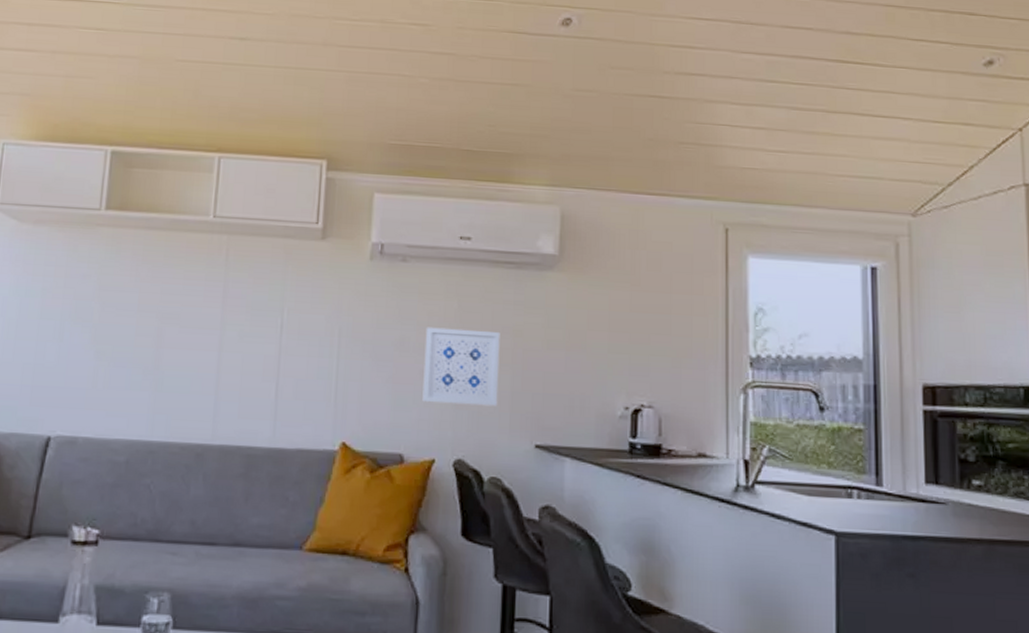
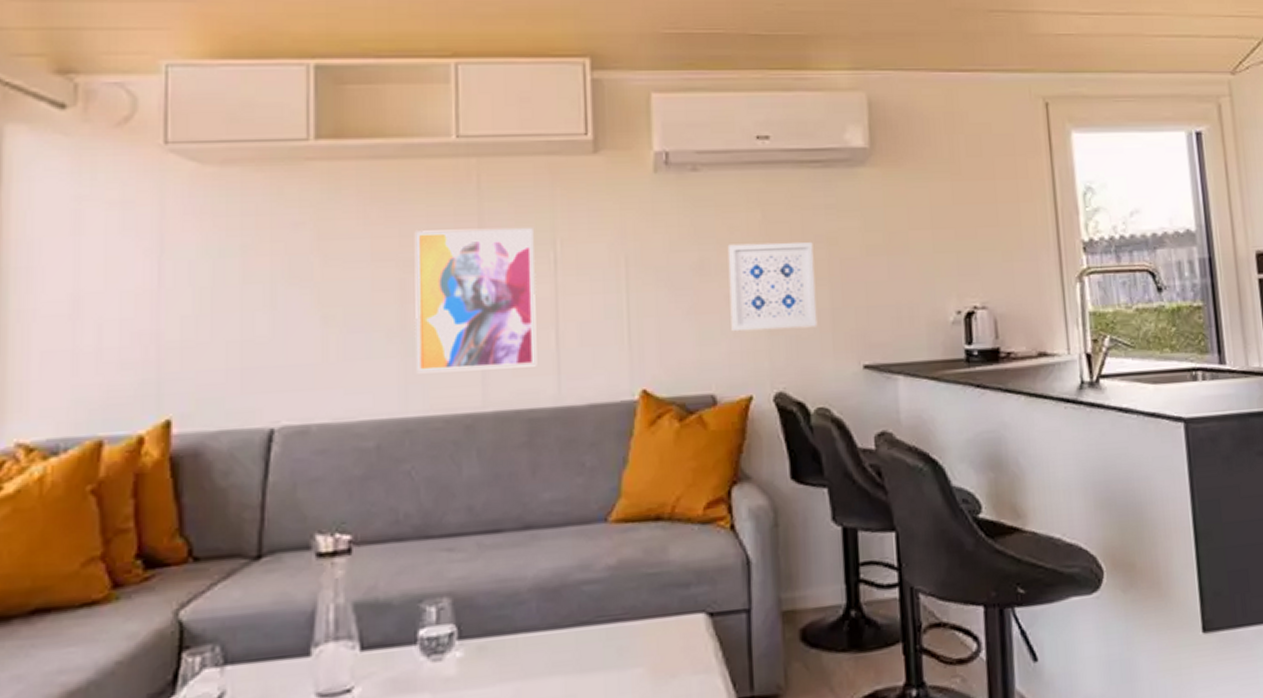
wall art: none [163,290,267,412] -> present [414,227,537,374]

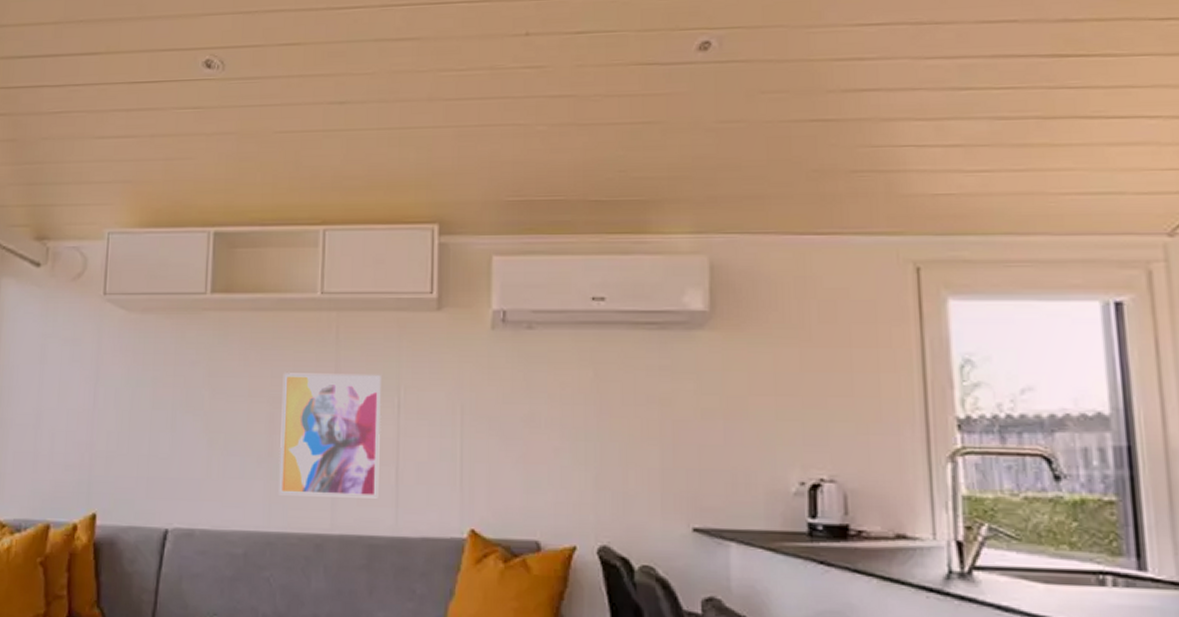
wall art: present [727,242,818,332] -> none [558,399,646,486]

